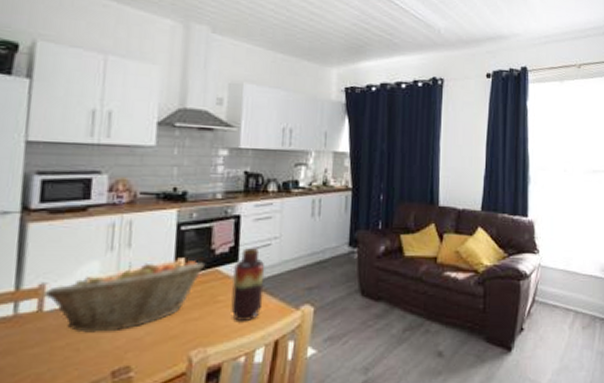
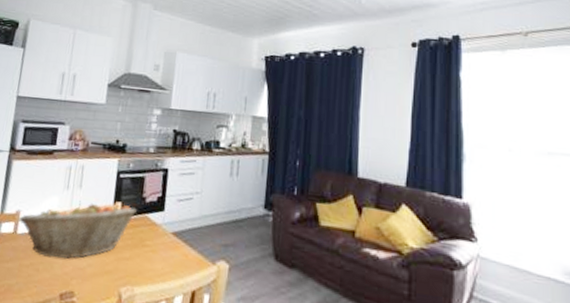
vase: present [231,248,265,321] -> none [156,199,187,268]

